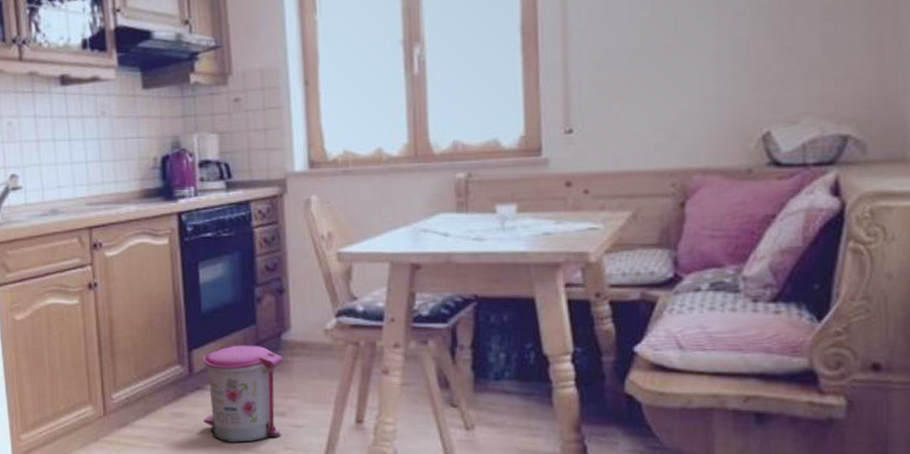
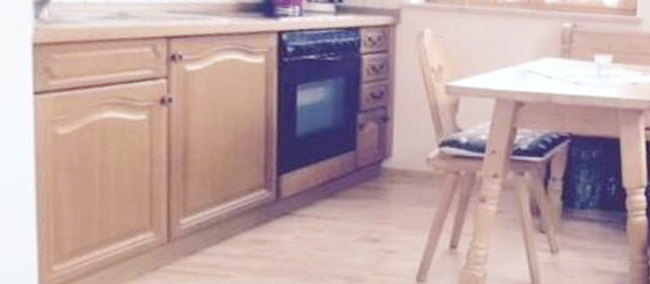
trash can: present [202,345,284,443] -> none [288,171,382,269]

